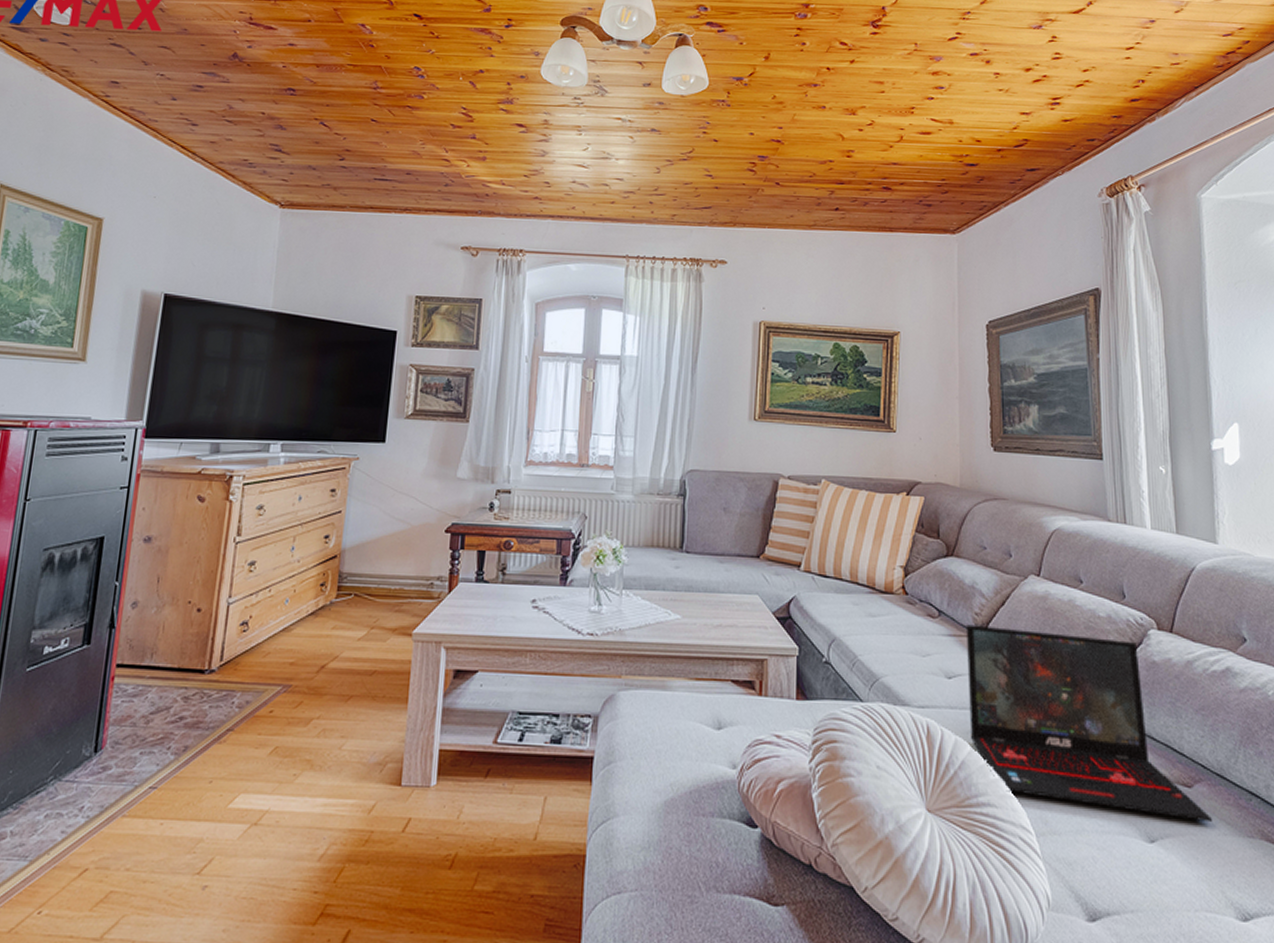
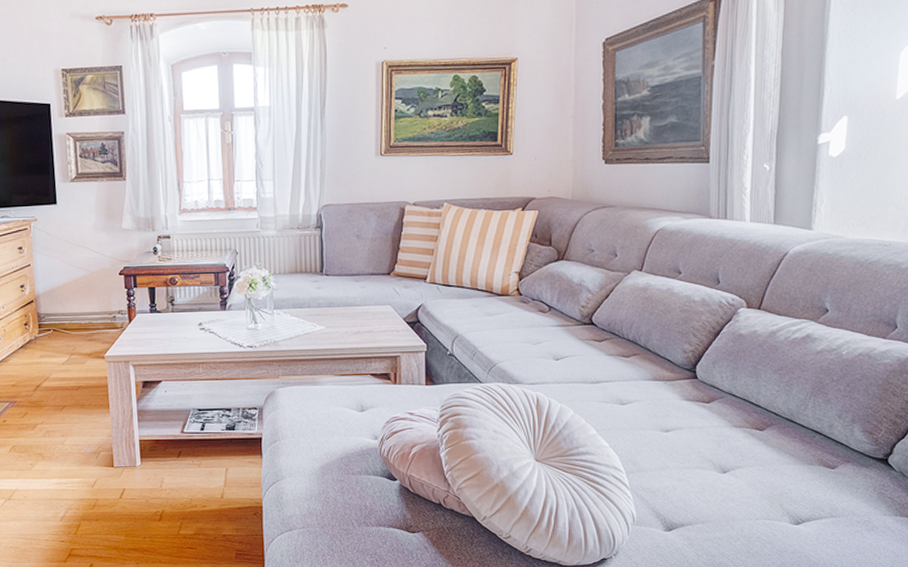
laptop: present [965,624,1212,821] -> none [572,315,778,455]

